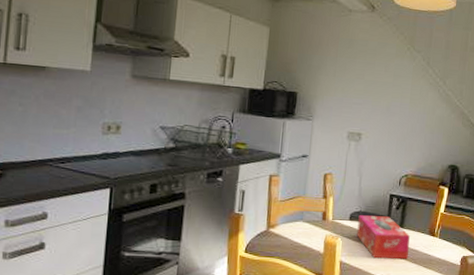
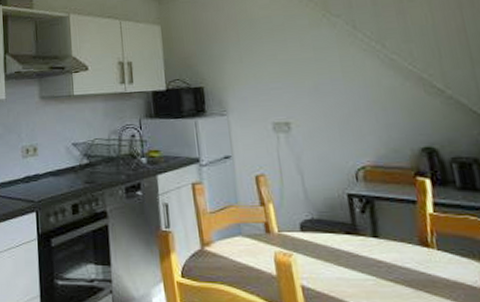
tissue box: present [357,215,410,260] -> none [311,224,397,282]

